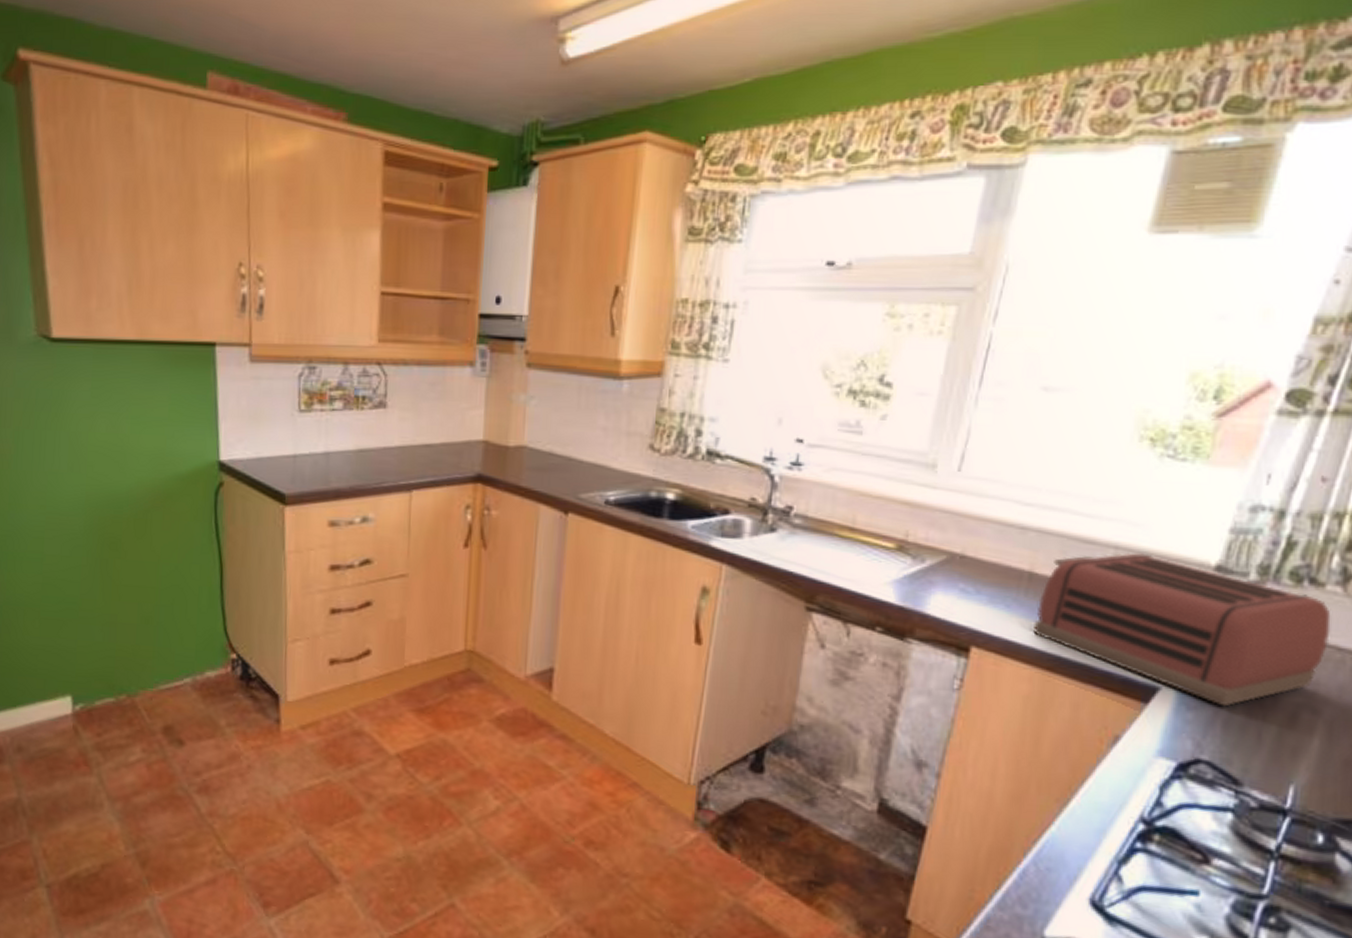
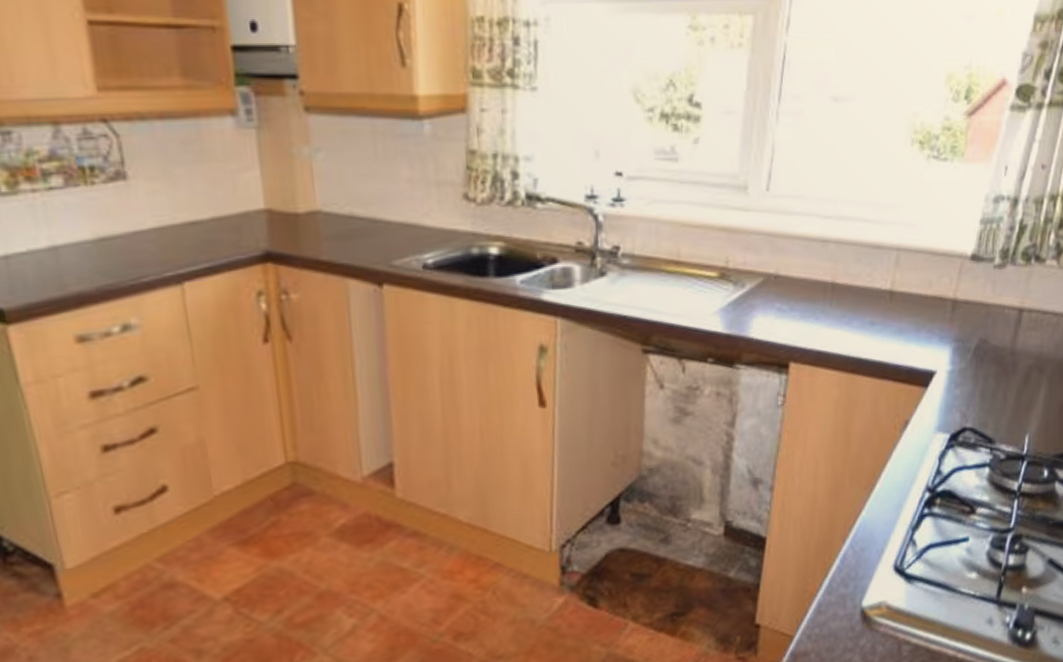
toaster: present [1033,553,1331,707] -> none [838,252,1050,379]

